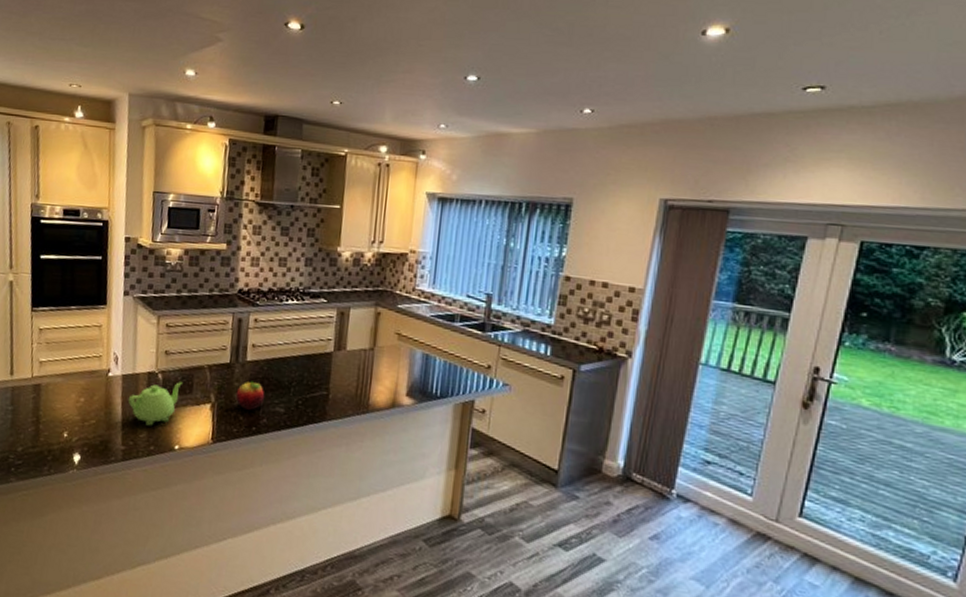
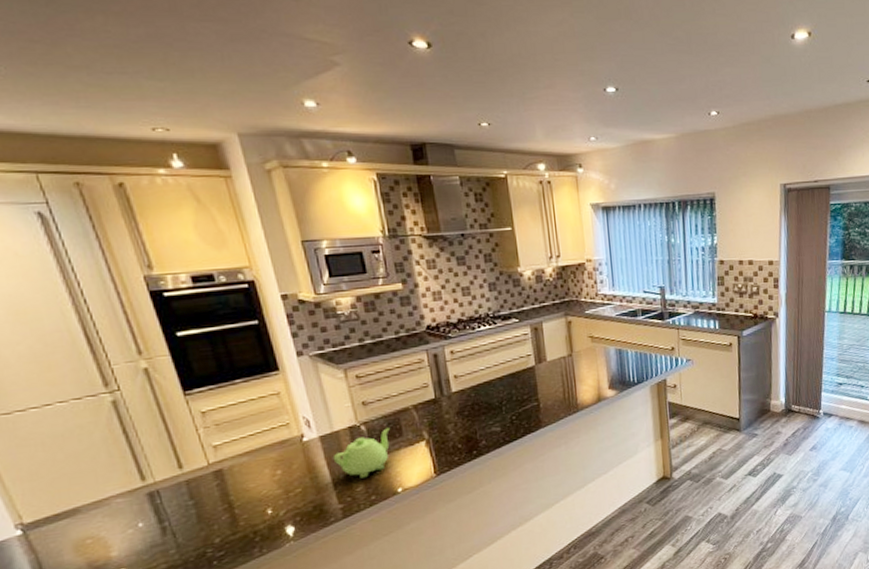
fruit: present [235,381,265,410] -> none [448,409,479,437]

